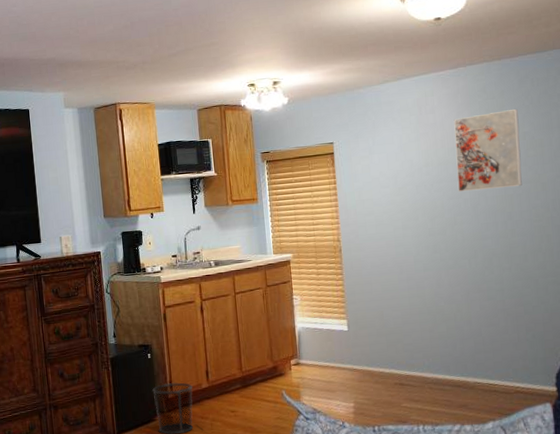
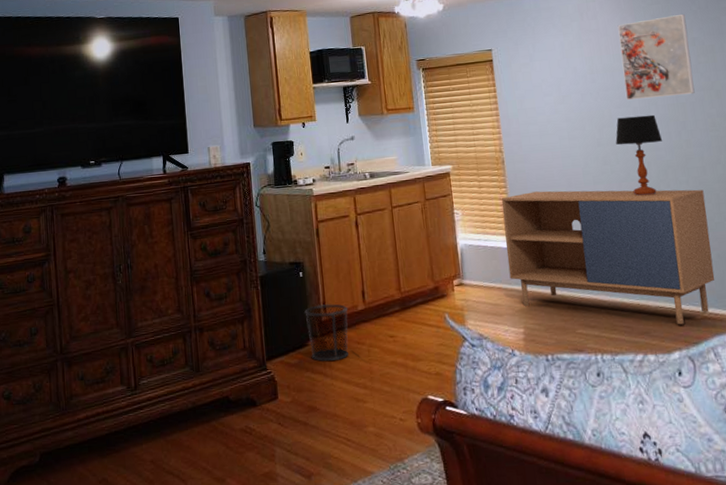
storage cabinet: none [337,276,529,399] -> present [501,189,715,325]
table lamp: none [446,206,489,282] -> present [615,114,662,196]

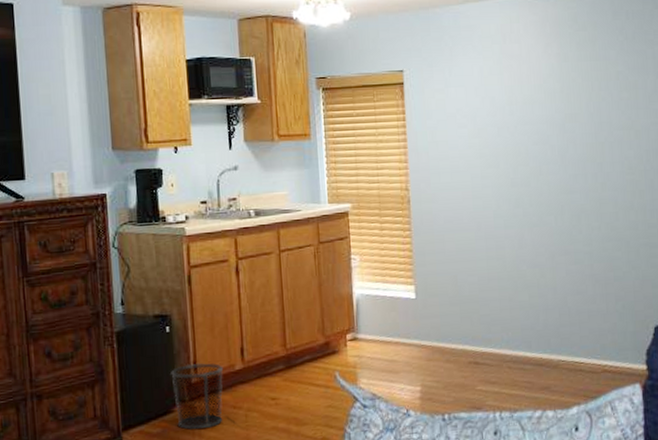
storage cabinet: present [501,189,715,325] -> none [404,235,618,379]
table lamp: present [615,114,662,196] -> none [530,154,578,243]
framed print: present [617,14,695,101] -> none [541,44,615,137]

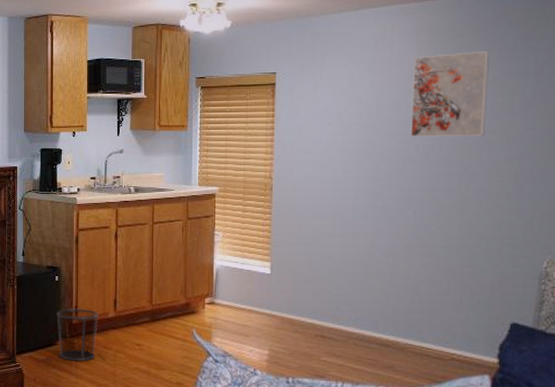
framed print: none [541,44,615,137] -> present [410,51,489,137]

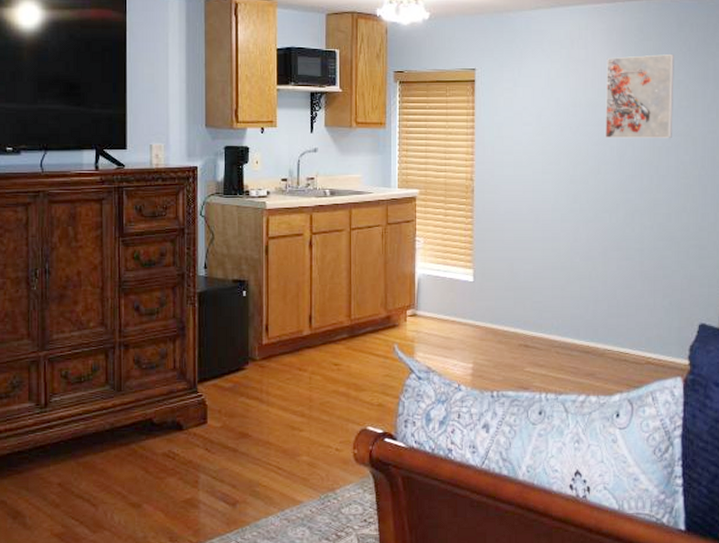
waste bin: present [57,308,99,361] -> none [245,327,293,386]

